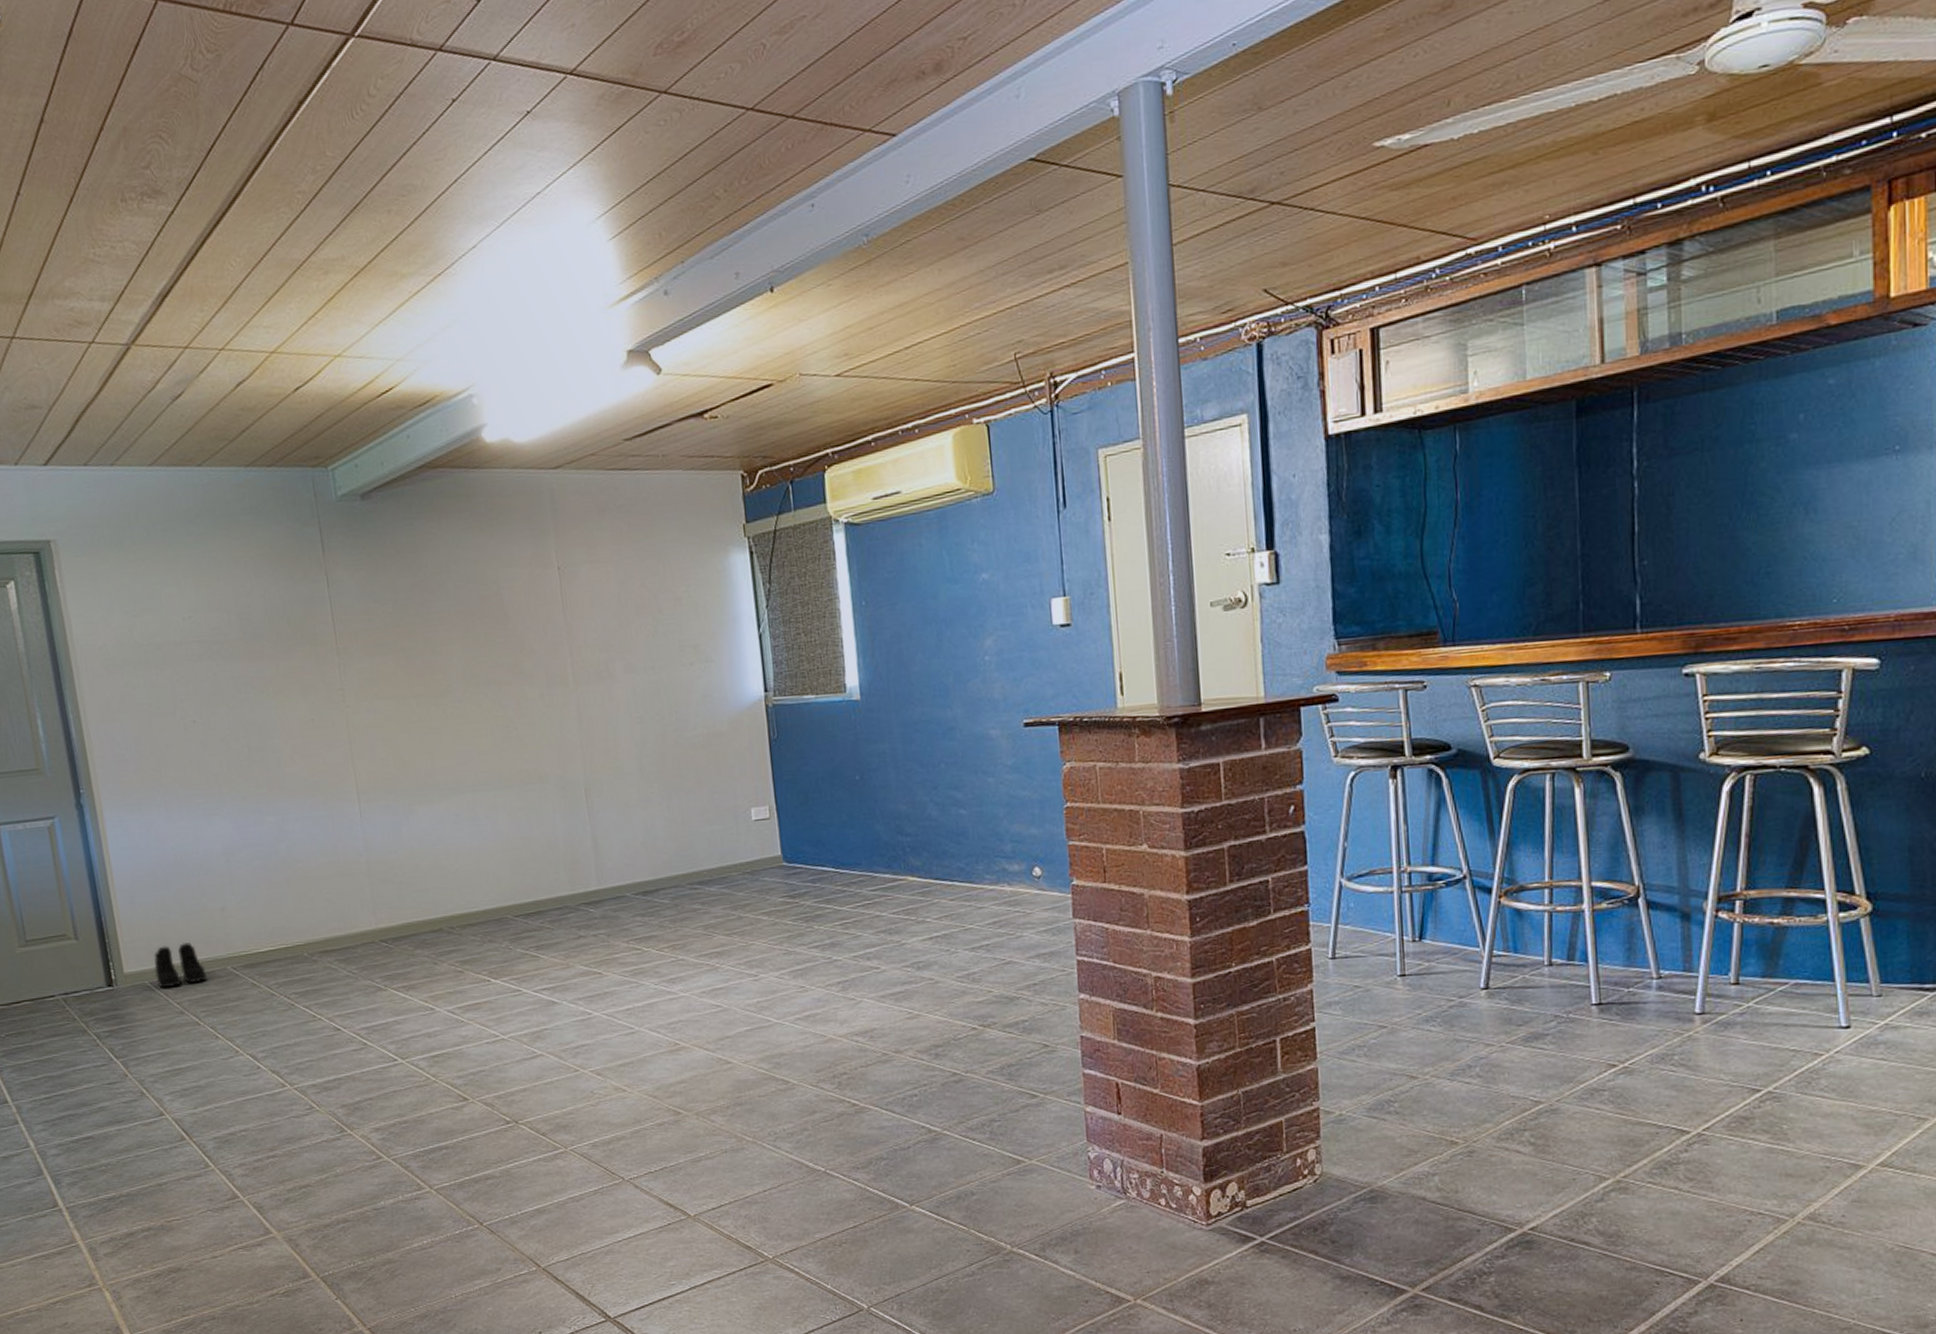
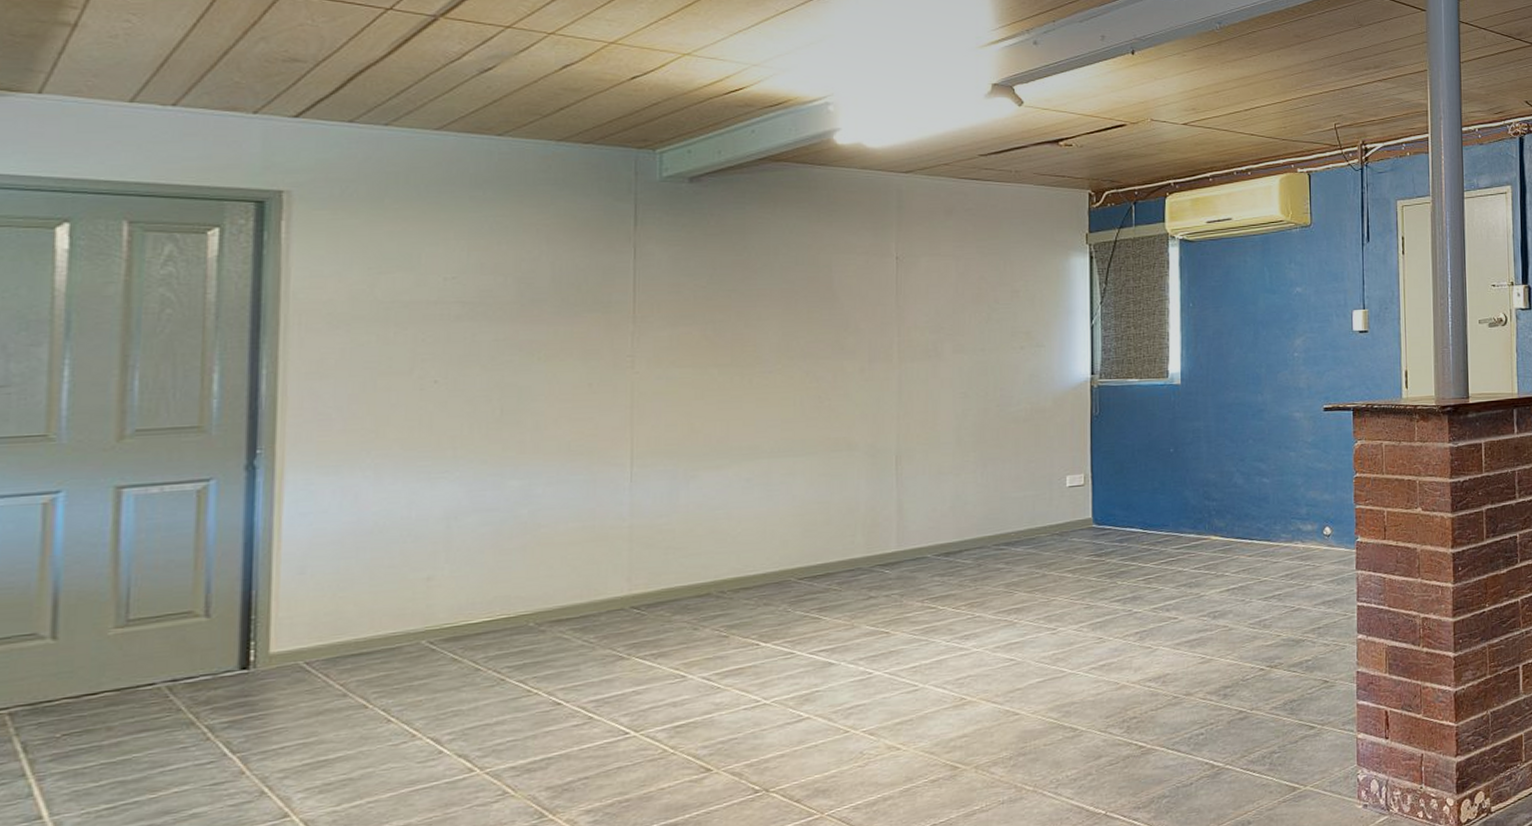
boots: present [154,943,207,989] -> none [316,616,390,669]

